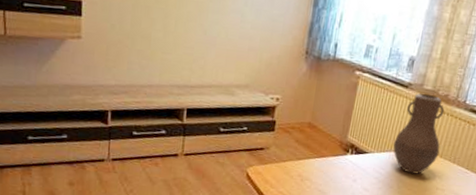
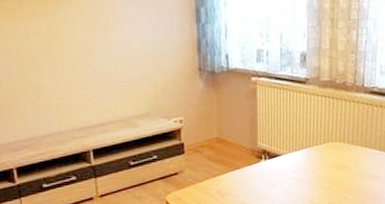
vase: present [393,93,445,174] -> none [303,85,350,167]

